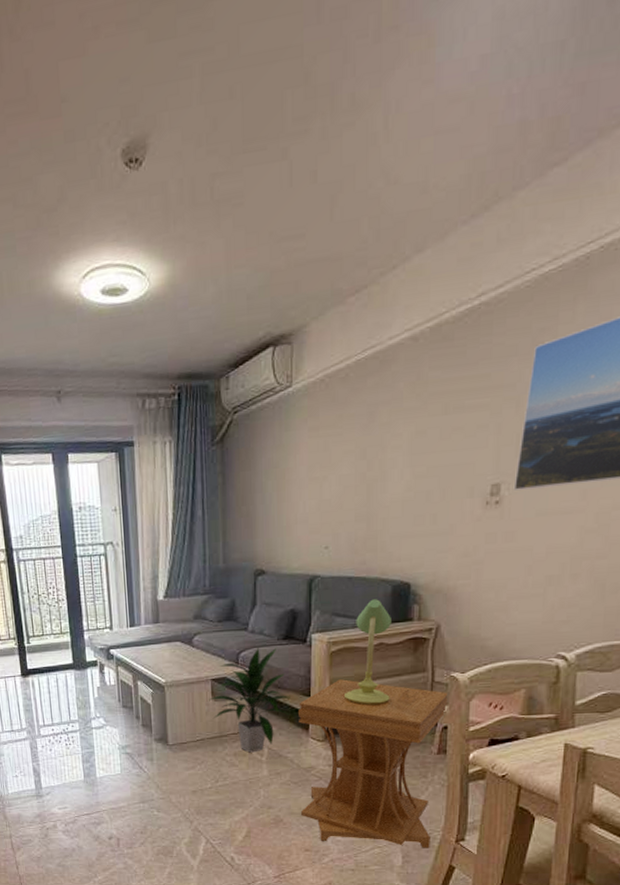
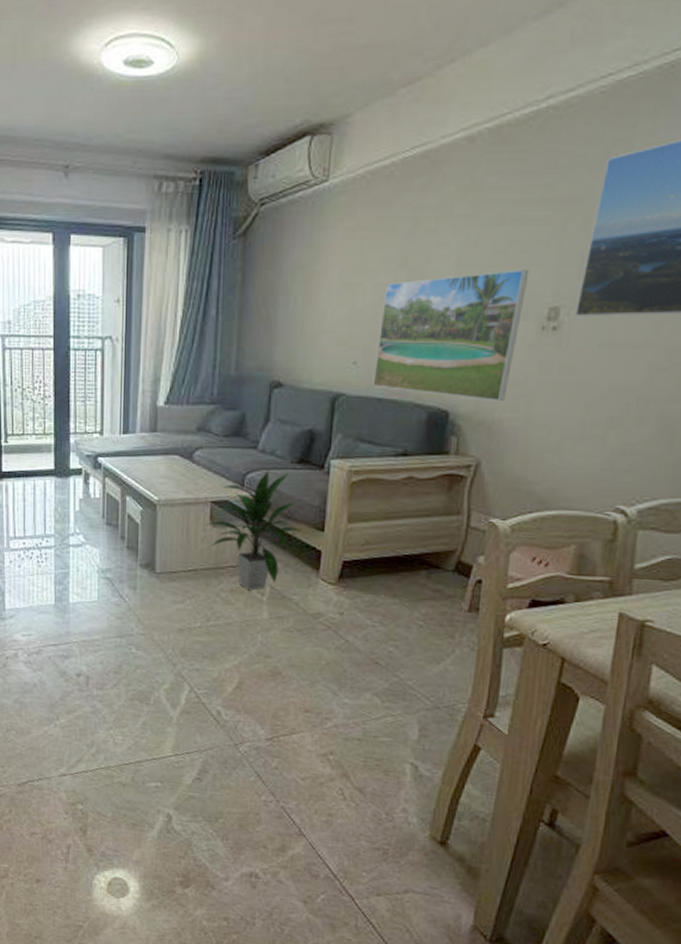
side table: present [297,679,448,848] -> none [302,514,486,722]
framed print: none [343,451,473,571] -> present [372,269,530,402]
table lamp: present [345,599,391,706] -> none [364,426,424,548]

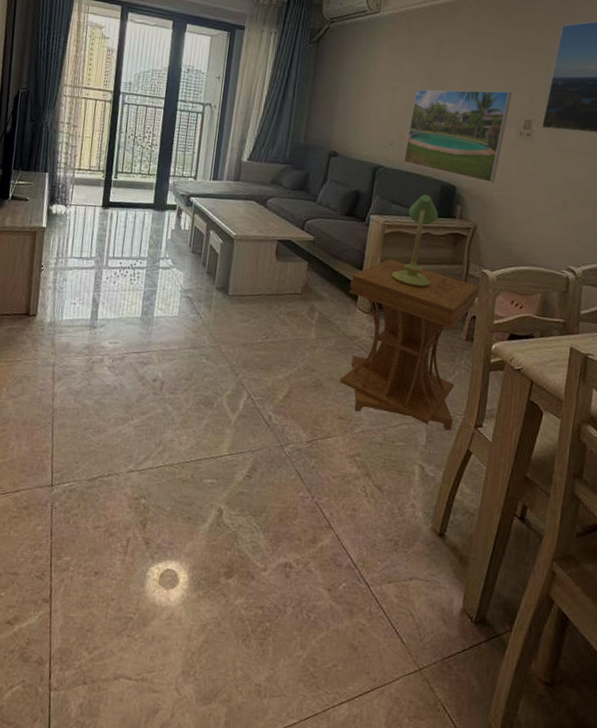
indoor plant: present [206,470,301,591] -> none [272,219,345,315]
side table: none [302,514,486,722] -> present [339,259,479,431]
table lamp: none [364,426,424,548] -> present [392,194,438,288]

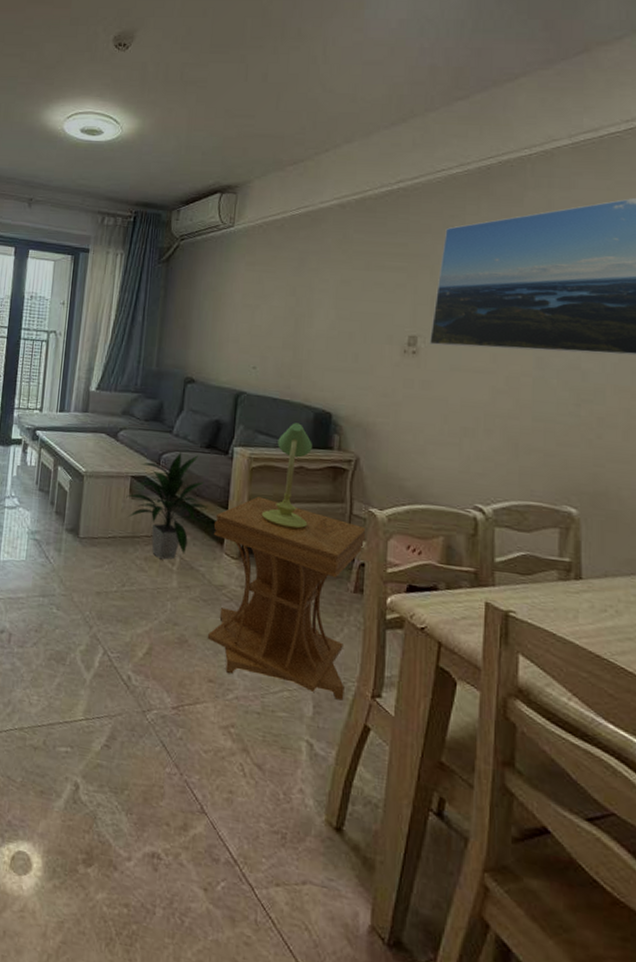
indoor plant: none [272,219,345,315] -> present [126,452,208,560]
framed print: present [403,89,513,184] -> none [269,304,392,409]

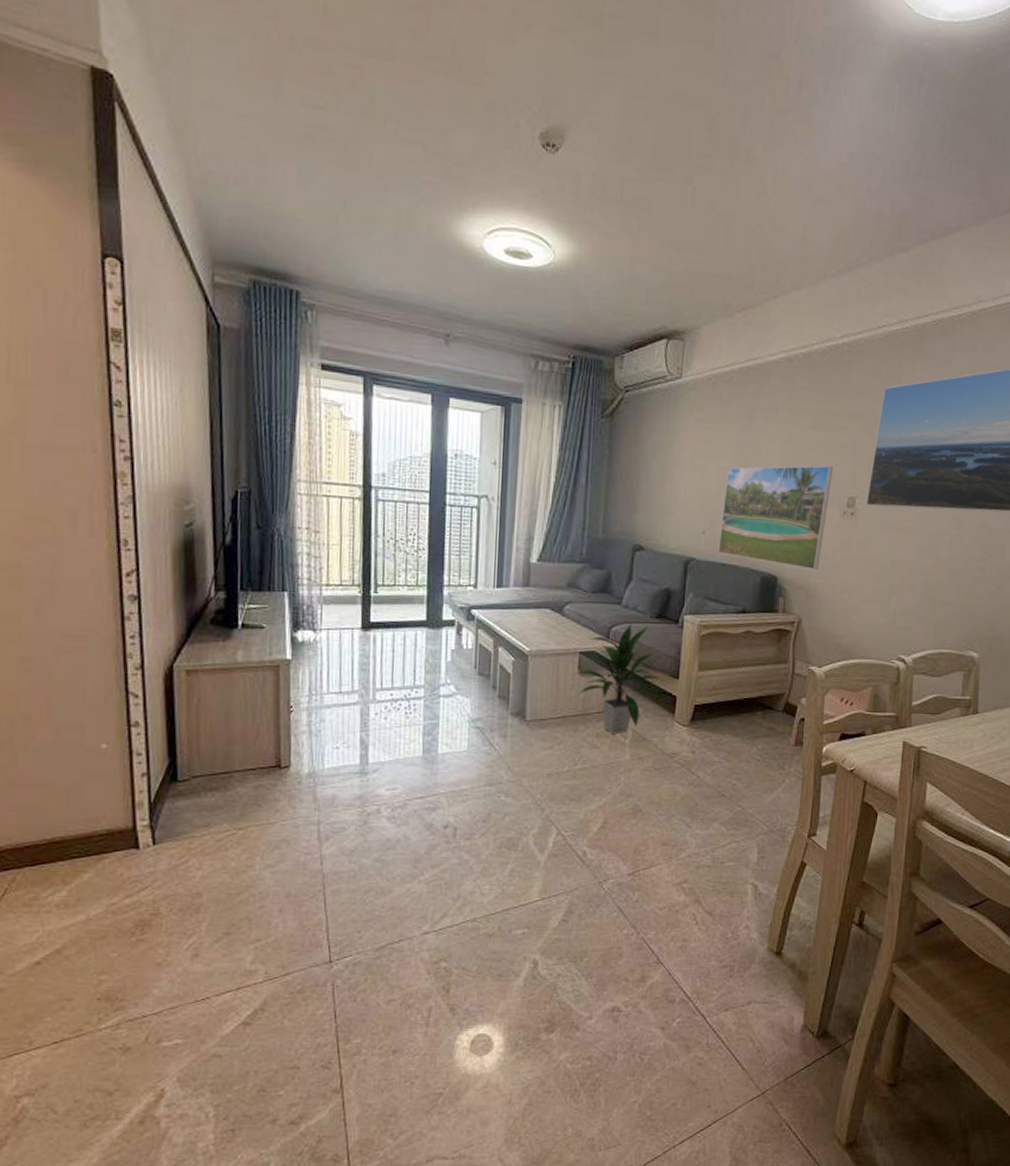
side table: present [207,496,366,701] -> none [660,663,807,843]
table lamp: present [262,423,312,530] -> none [712,588,759,693]
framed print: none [269,304,392,409] -> present [718,465,834,571]

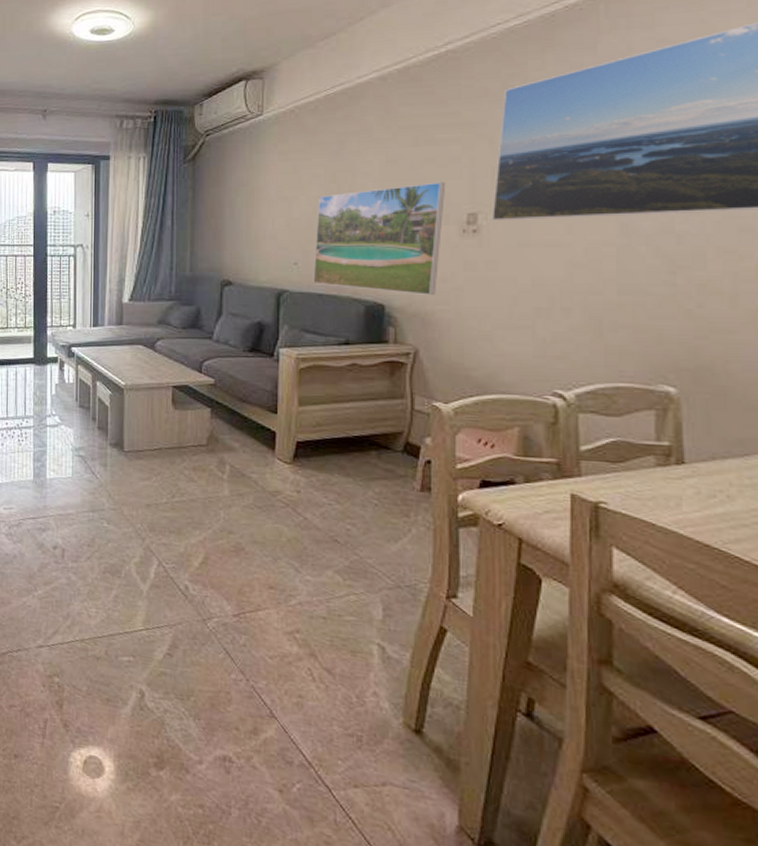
indoor plant: present [575,624,659,734] -> none [169,358,256,469]

